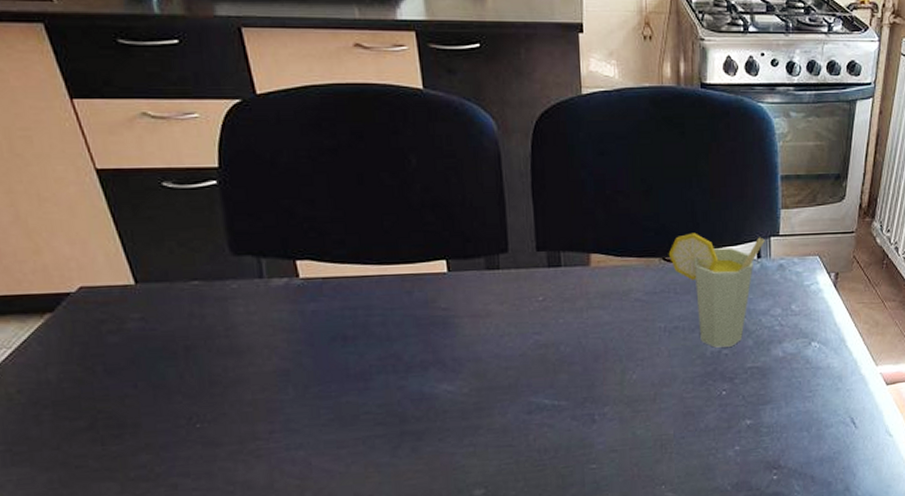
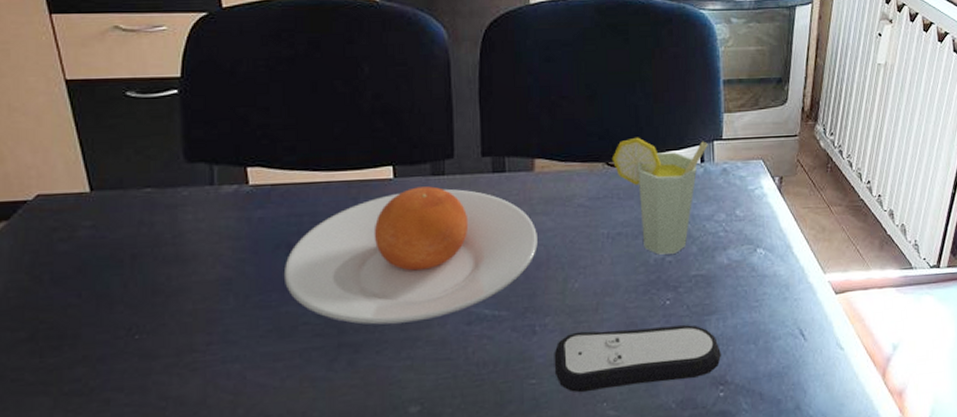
plate: none [341,280,595,414] -> present [283,186,538,325]
remote control: none [613,413,776,477] -> present [554,325,722,393]

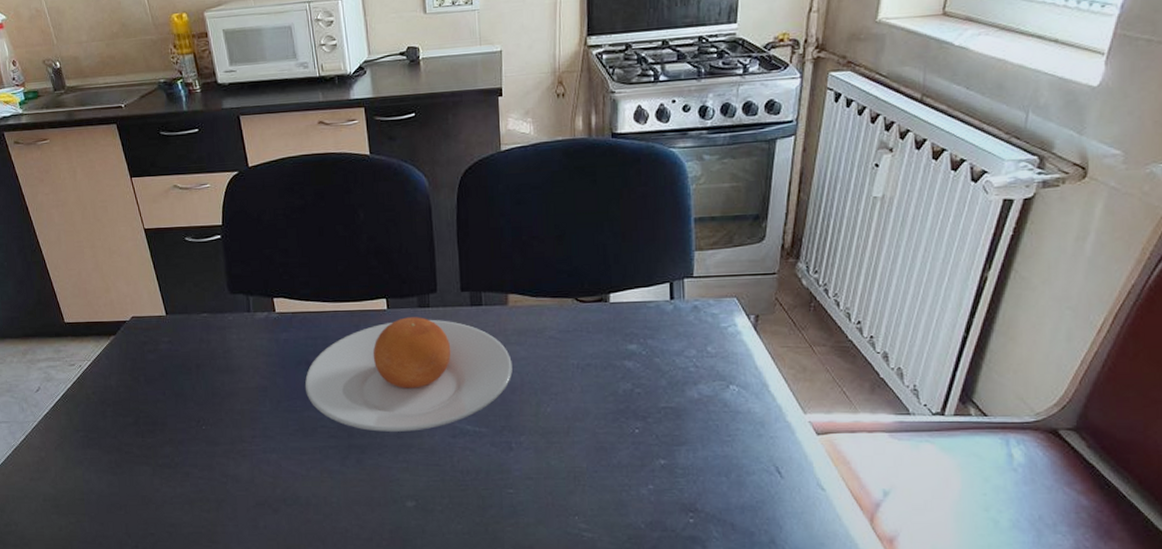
remote control: present [554,325,722,393] -> none [529,451,692,505]
cup: present [611,137,708,255] -> none [580,274,678,386]

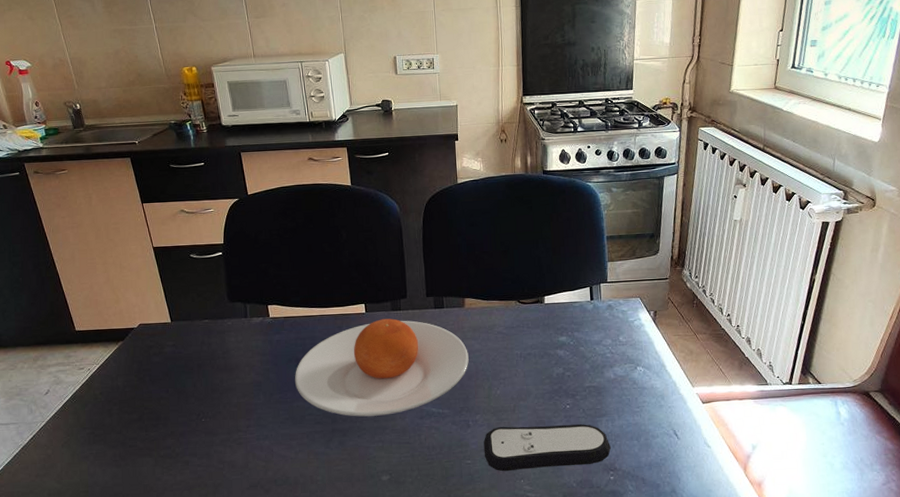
remote control: none [529,451,692,505] -> present [483,424,612,472]

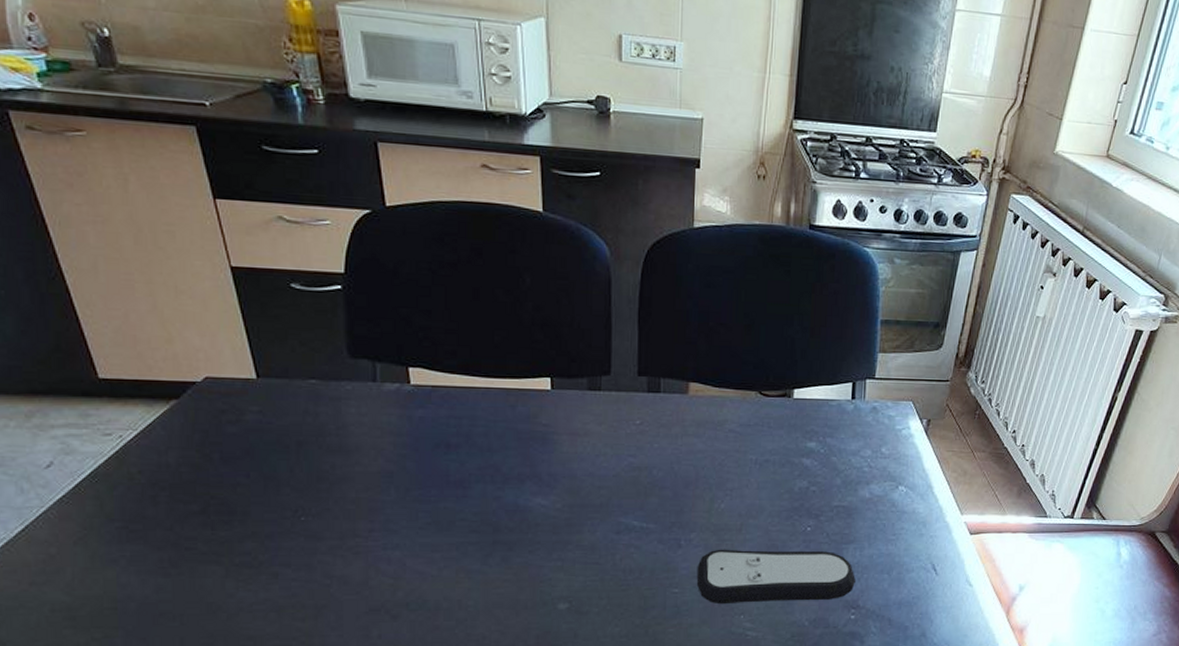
plate: present [294,318,469,417] -> none [442,400,688,527]

